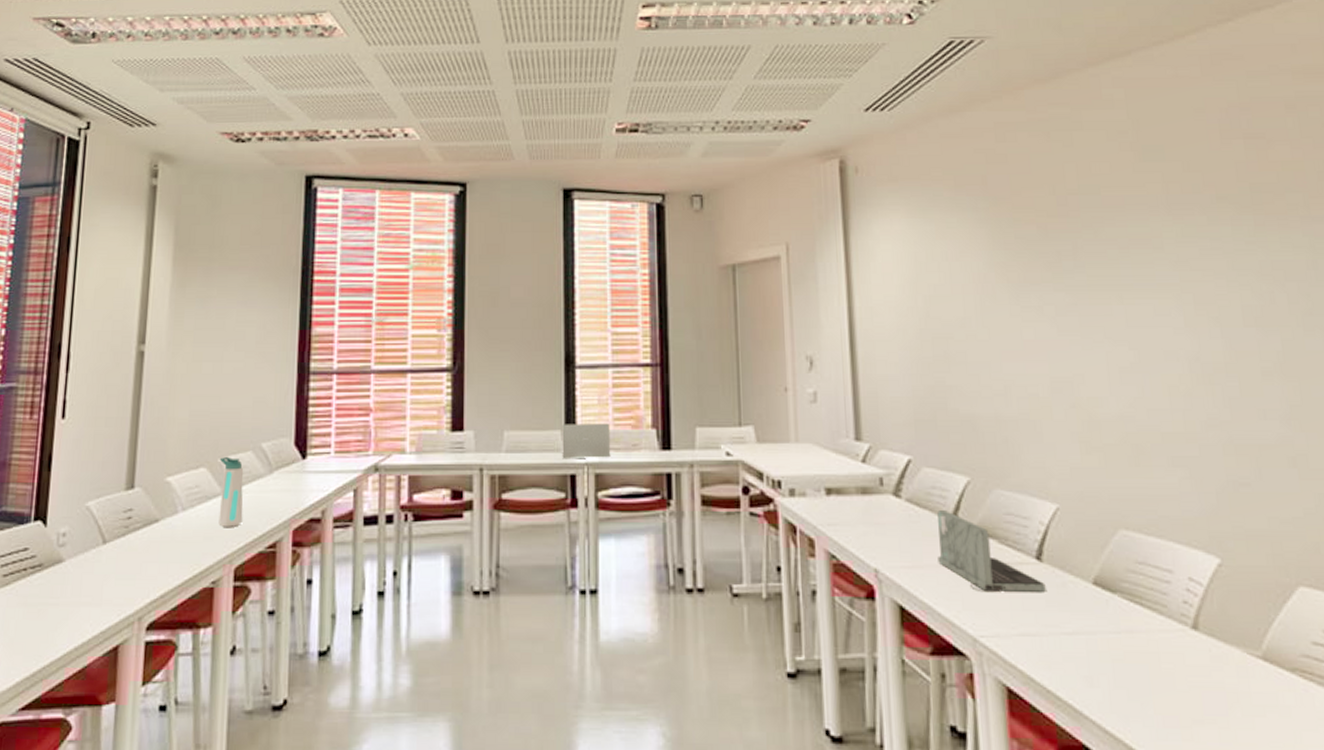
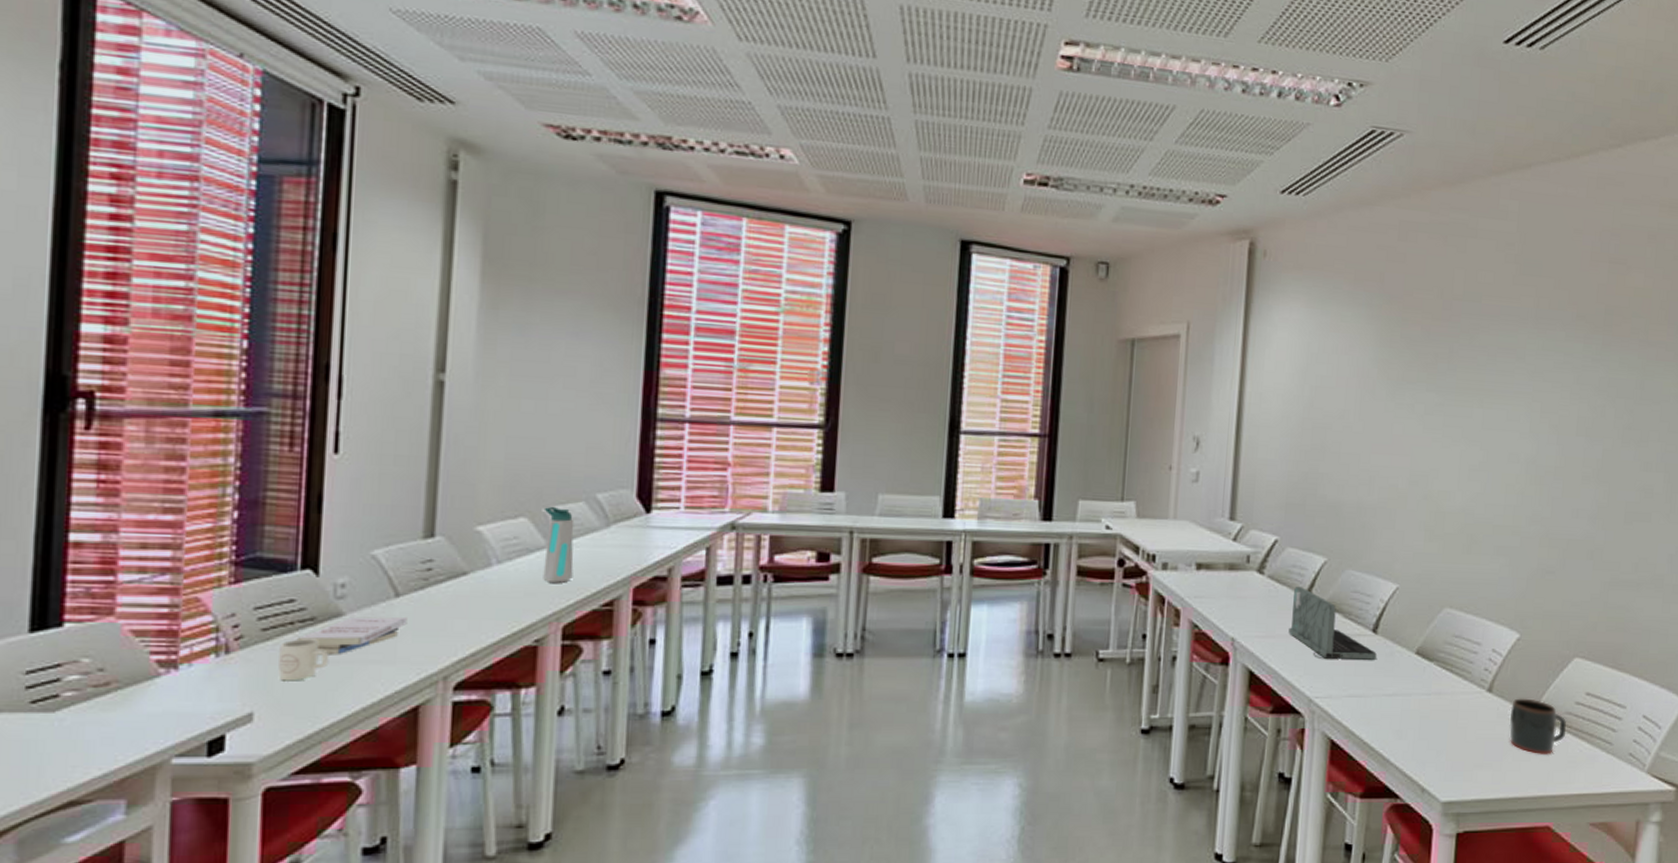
mug: none [13,583,52,623] -> present [278,639,330,681]
books: none [28,561,112,597] -> present [296,616,407,654]
laptop: present [562,423,611,458] -> none [939,490,992,526]
mug: none [1227,637,1308,708] -> present [1509,698,1566,754]

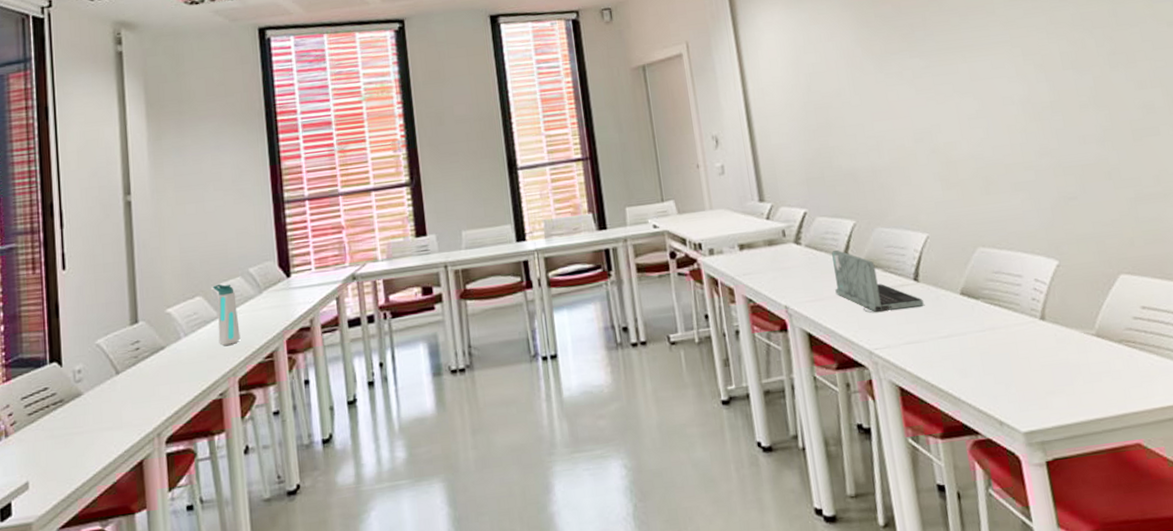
mug: present [278,639,330,681] -> none [41,416,76,454]
books: present [296,616,407,654] -> none [52,389,127,427]
mug: present [1509,698,1566,754] -> none [1068,320,1132,373]

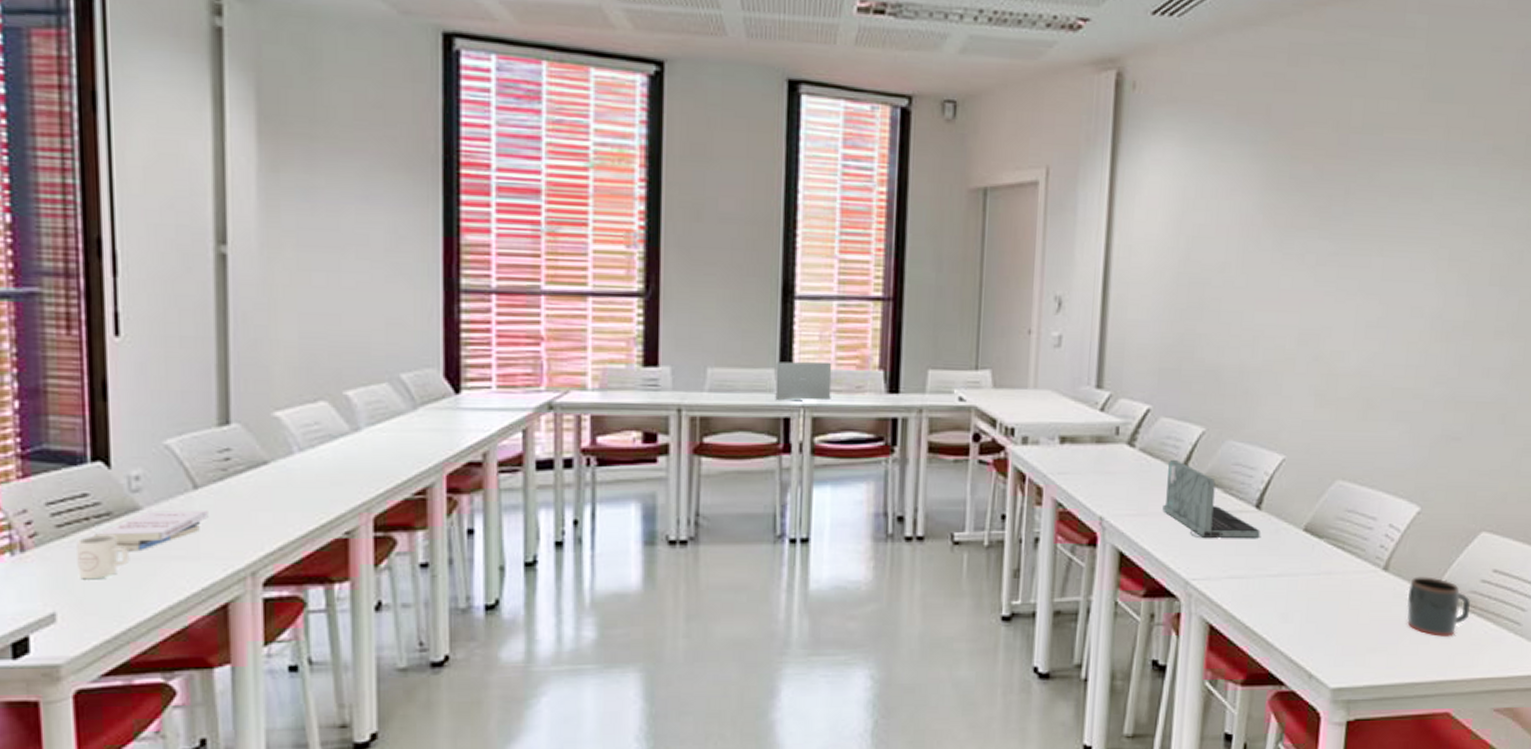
mug: none [41,416,76,454] -> present [76,535,130,580]
books: none [52,389,127,427] -> present [93,509,209,550]
water bottle: present [212,284,241,346] -> none [344,388,381,471]
laptop: none [511,213,556,248] -> present [775,361,832,401]
mug: none [1068,320,1132,373] -> present [1406,577,1470,636]

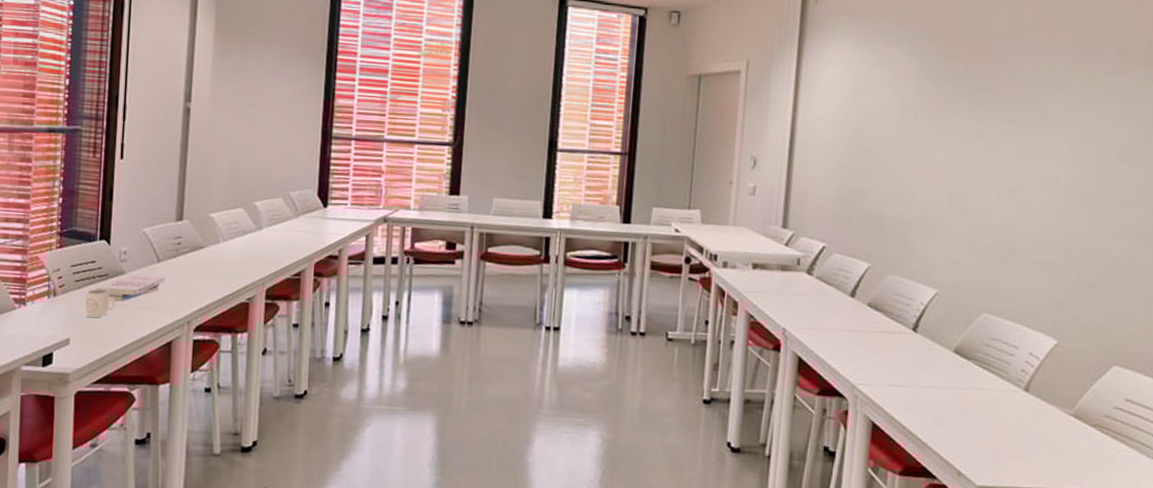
laptop: present [775,361,832,401] -> none [540,196,582,226]
laptop: present [1162,460,1260,539] -> none [834,287,916,355]
mug: present [1406,577,1470,636] -> none [1045,399,1104,452]

